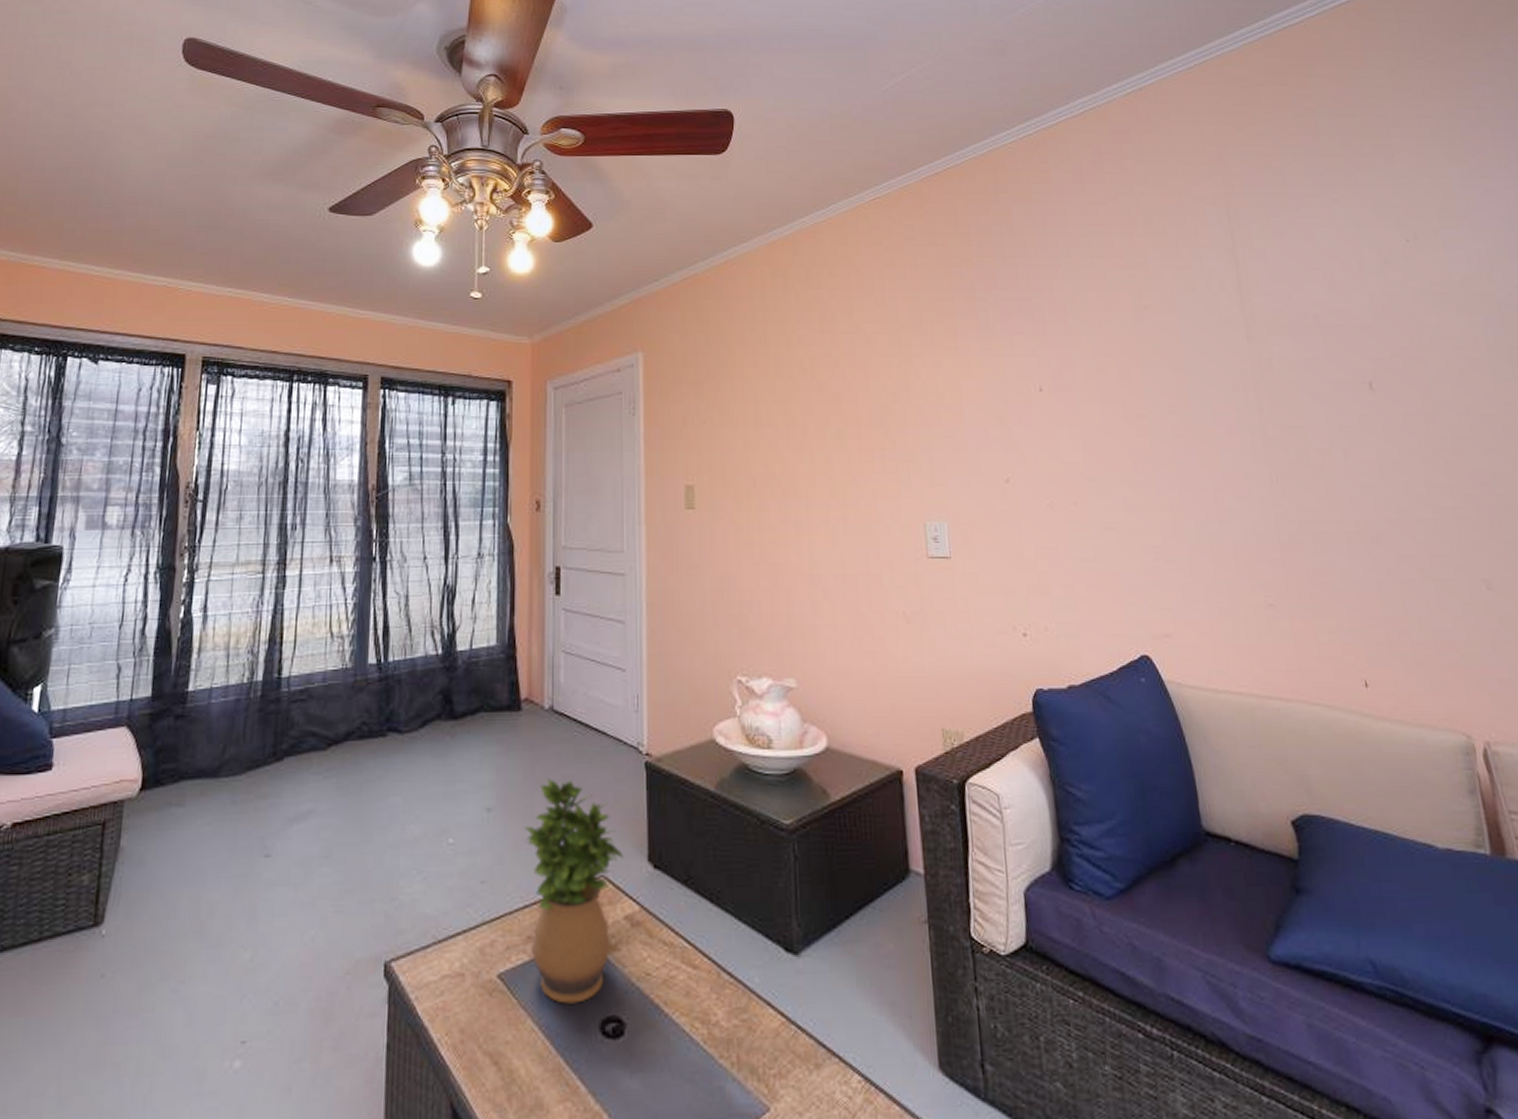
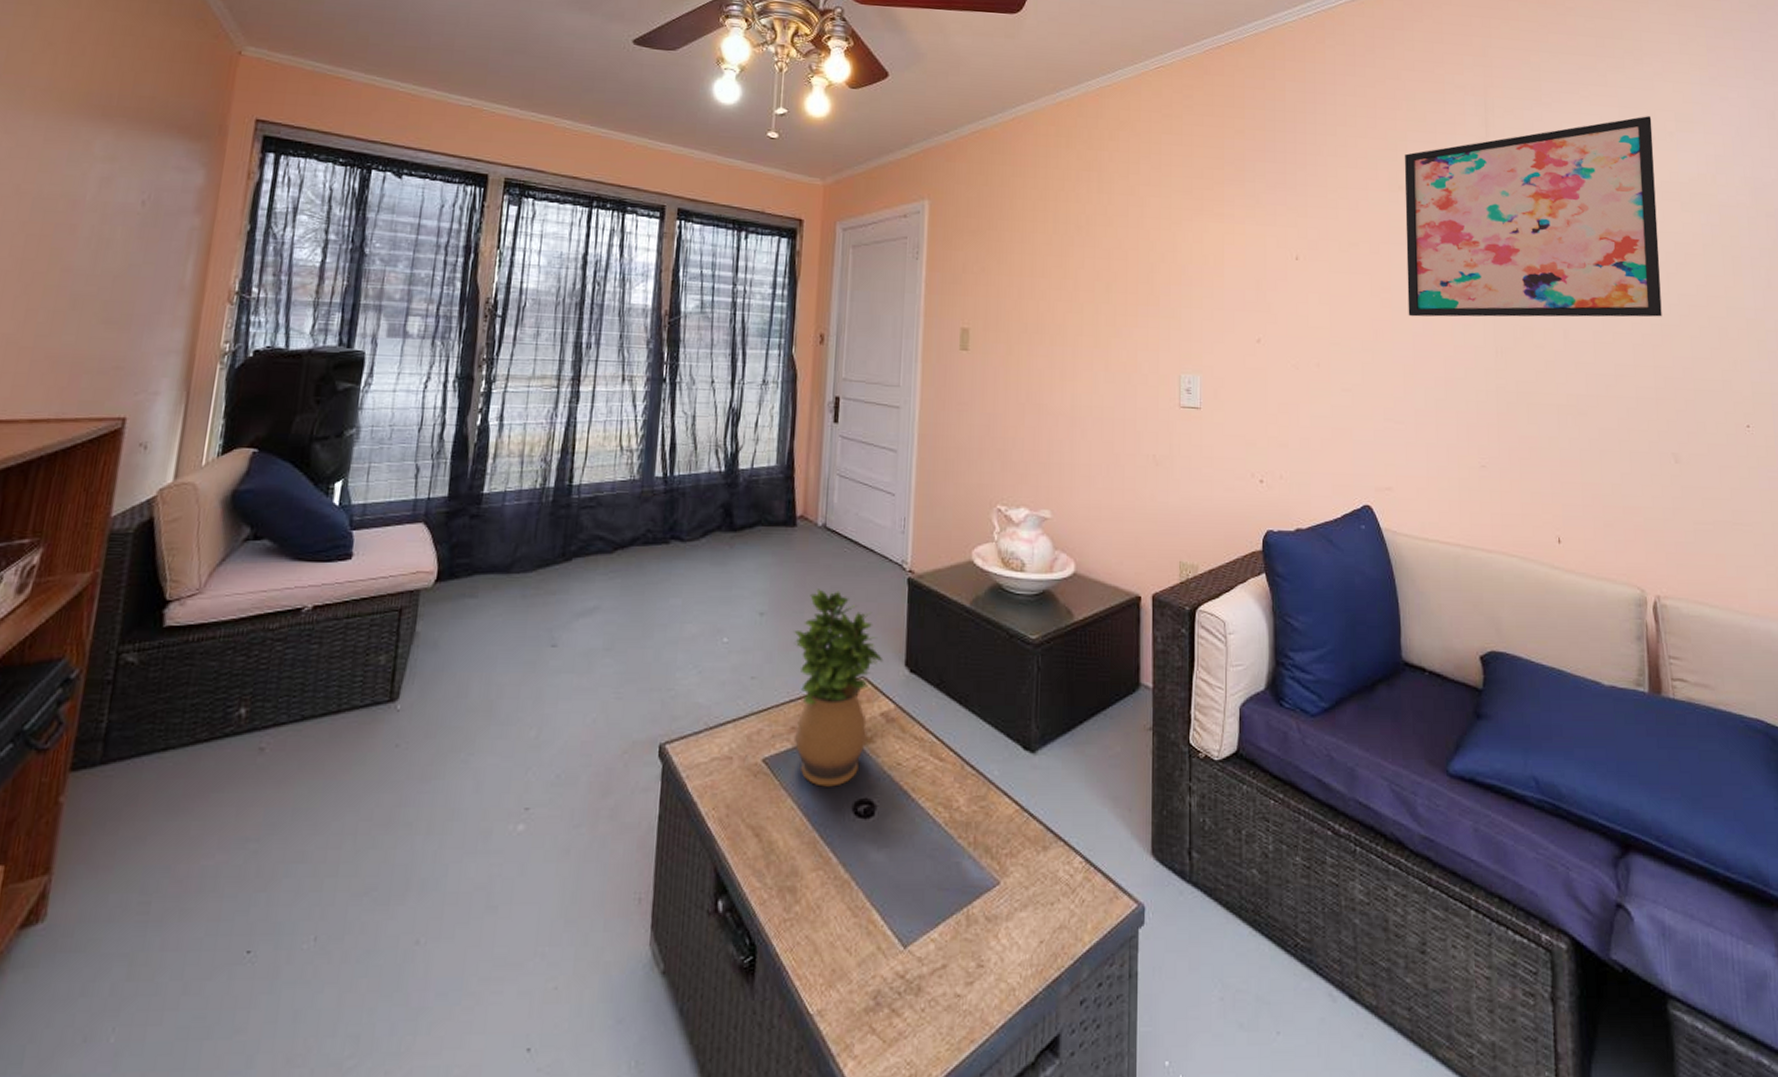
wall art: none [1147,213,1451,445] -> present [1404,115,1662,317]

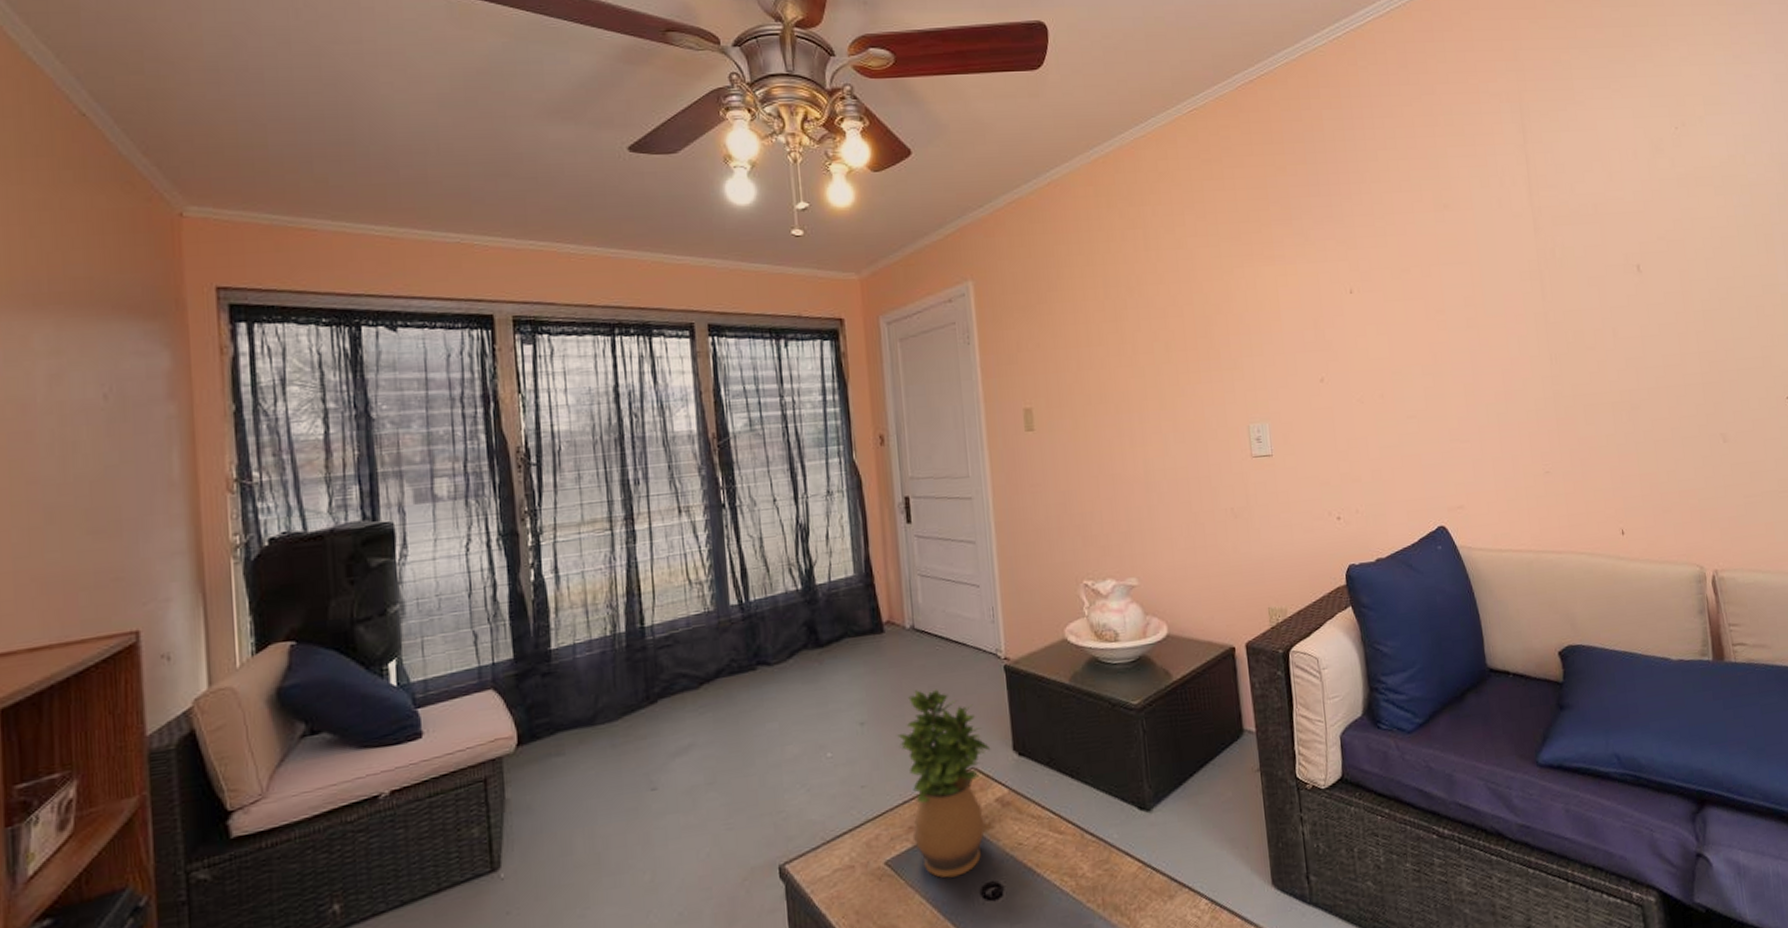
wall art: present [1404,115,1662,317] -> none [1447,102,1703,336]

